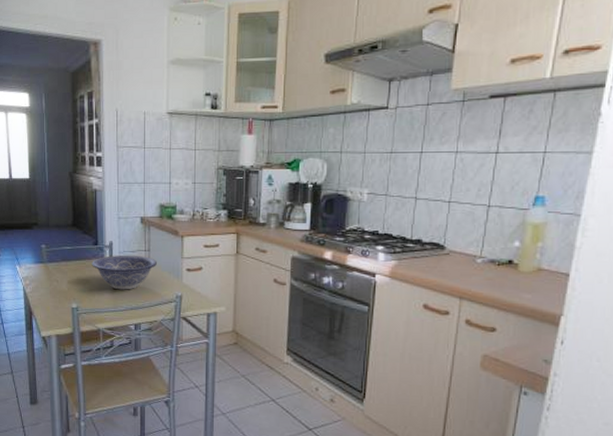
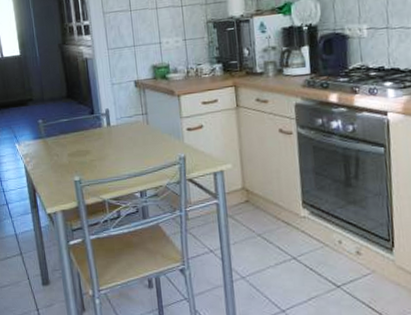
decorative bowl: present [92,255,157,290] -> none [90,120,156,158]

